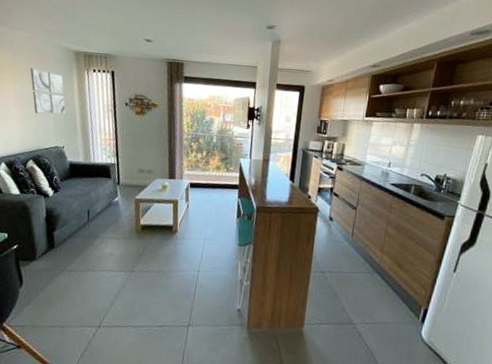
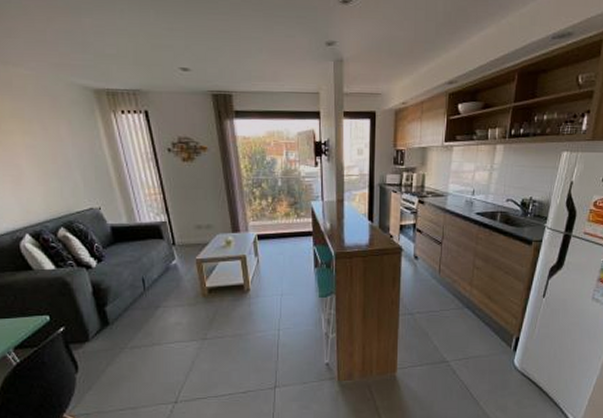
wall art: present [30,67,67,115] -> none [39,113,96,172]

